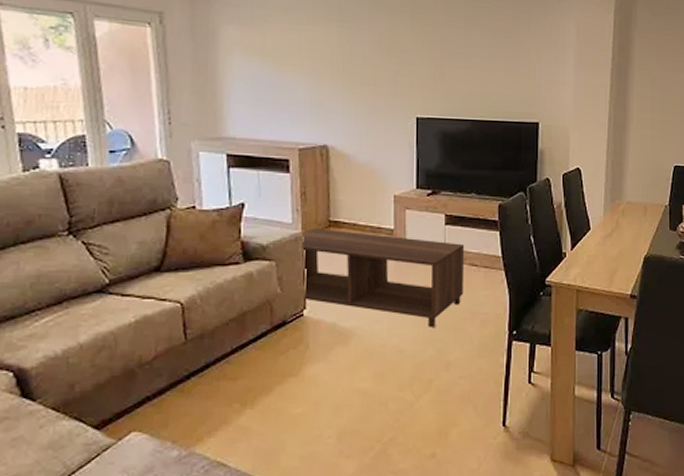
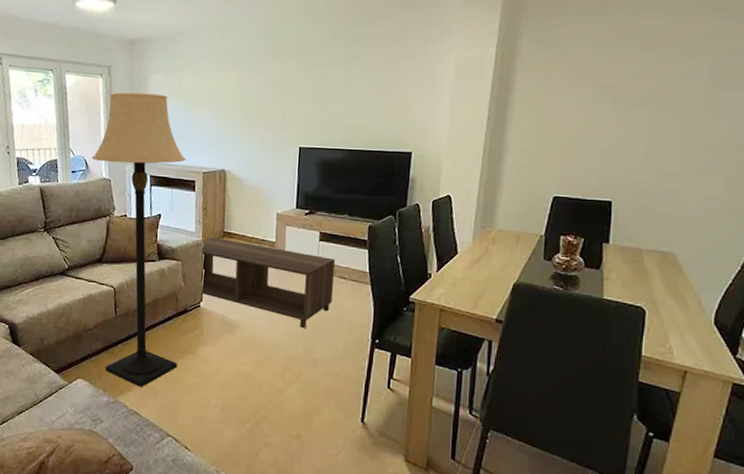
lamp: none [140,46,276,429] -> present [92,92,186,387]

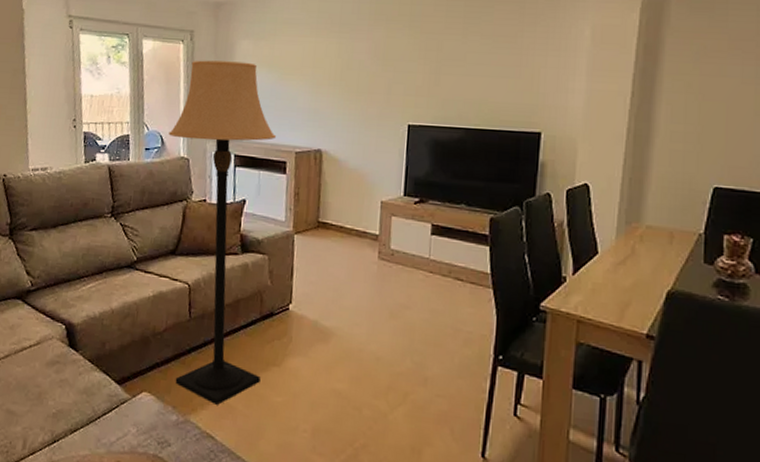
coffee table: present [201,237,336,328] -> none [291,227,451,339]

